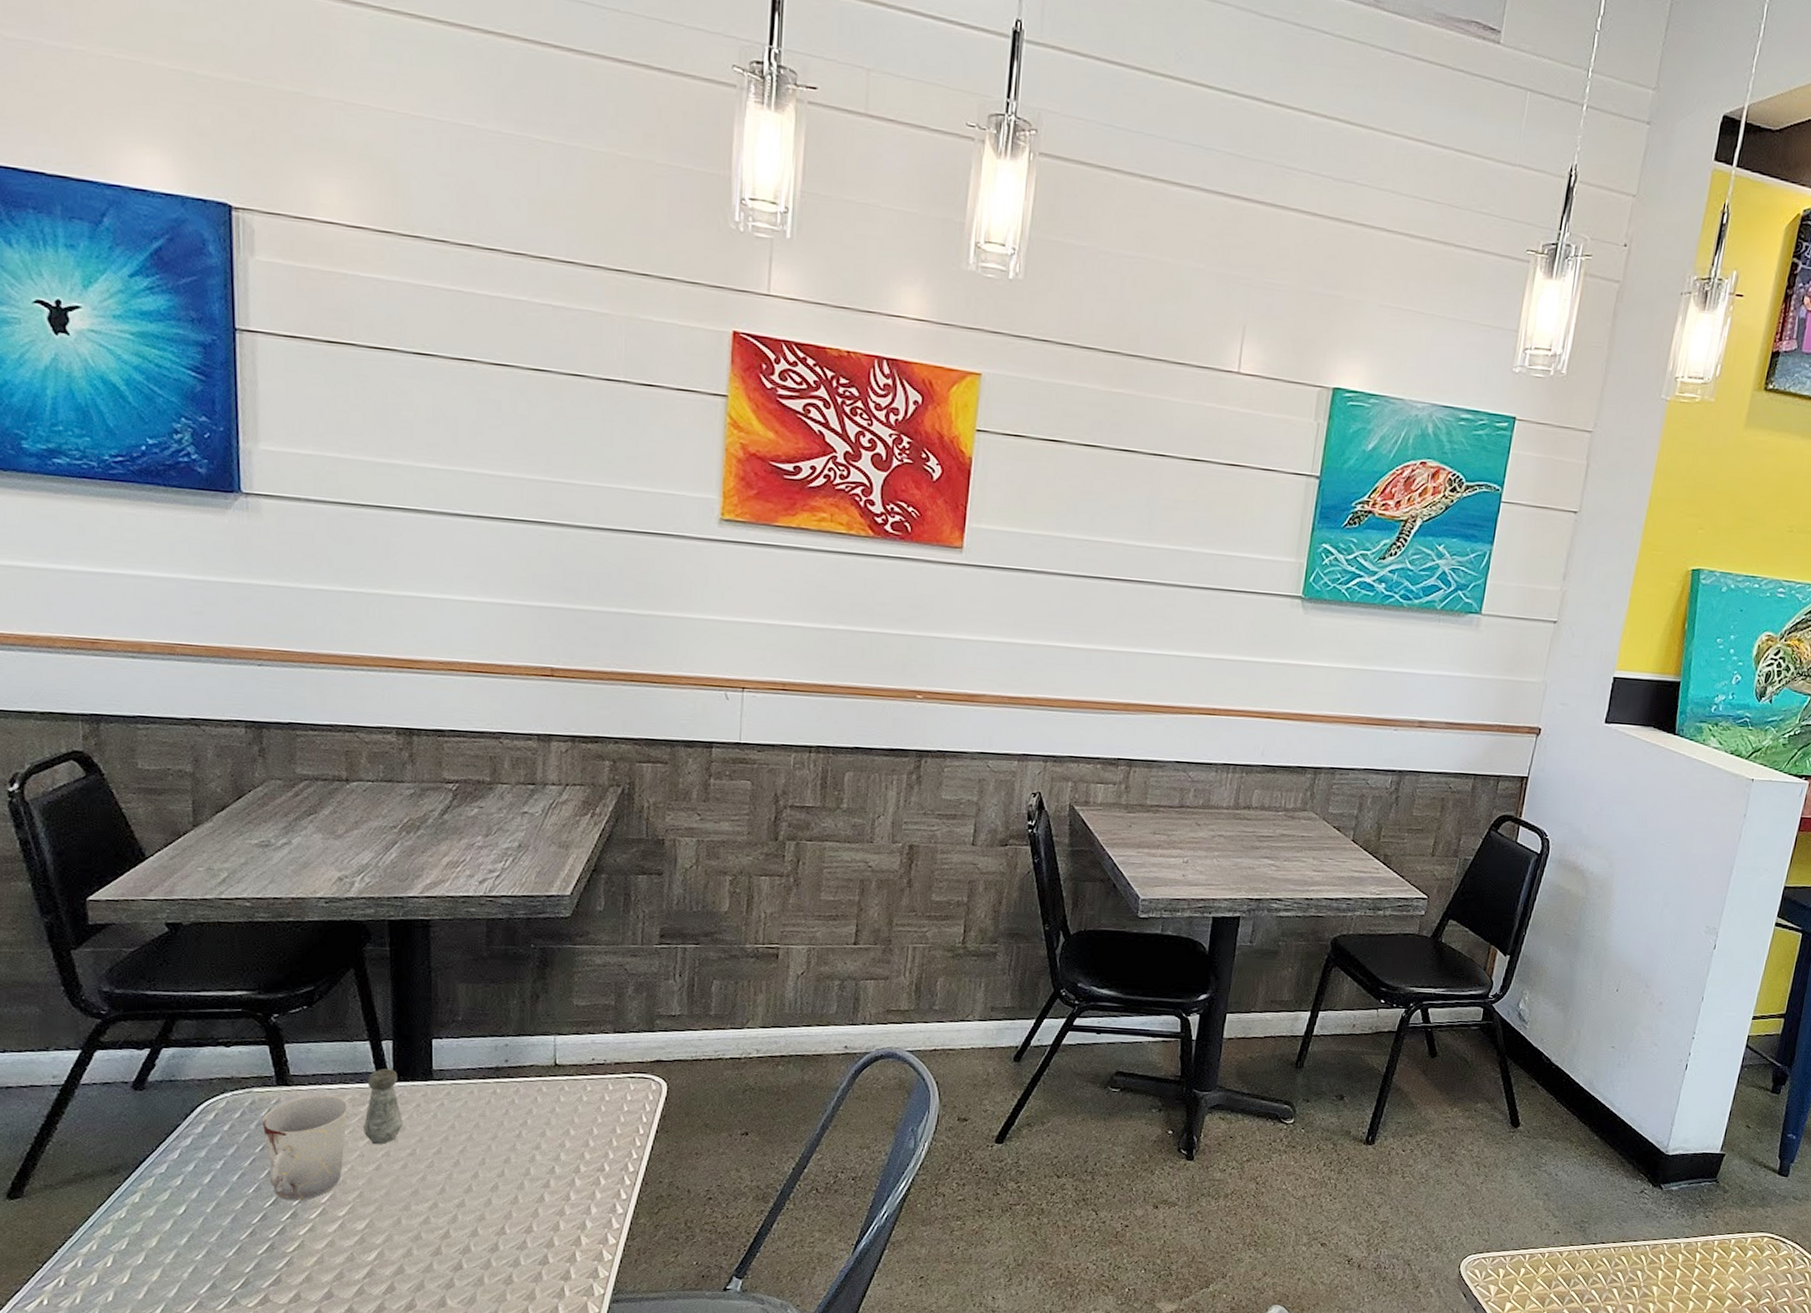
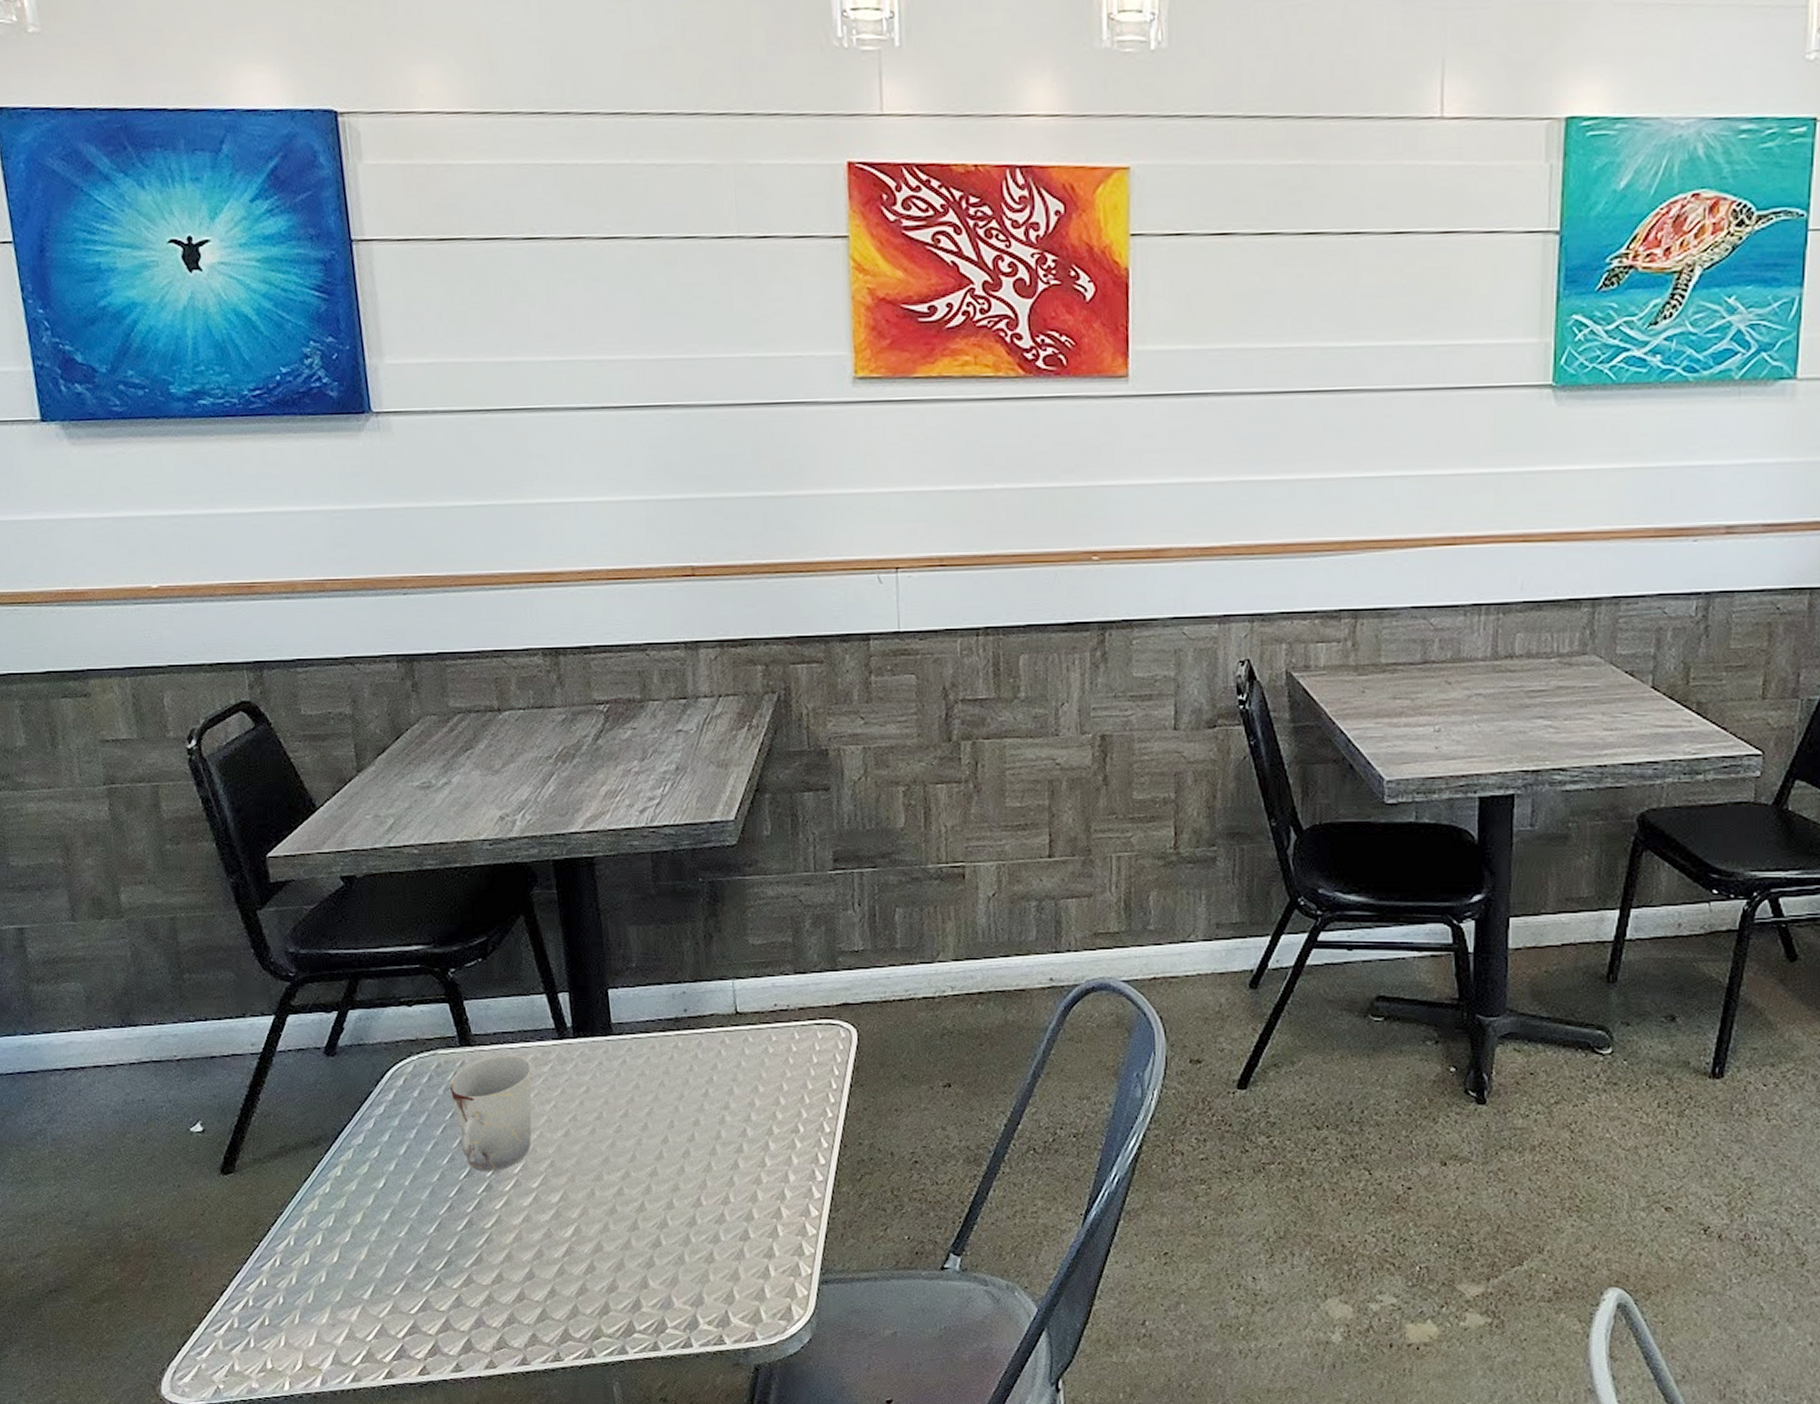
salt shaker: present [364,1068,403,1144] -> none [547,1023,587,1108]

